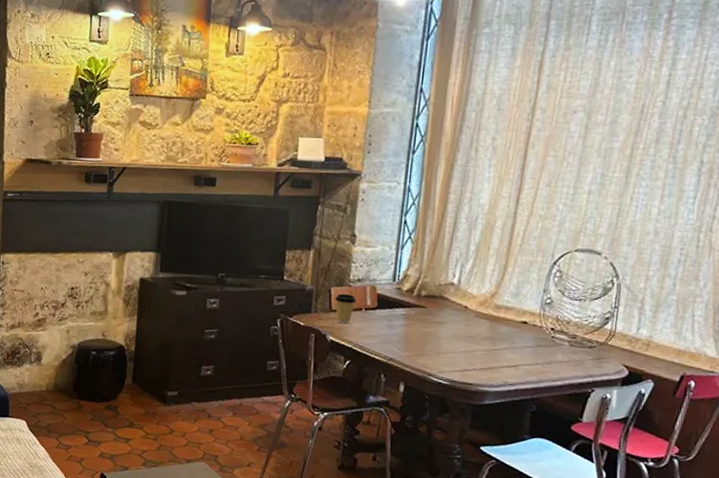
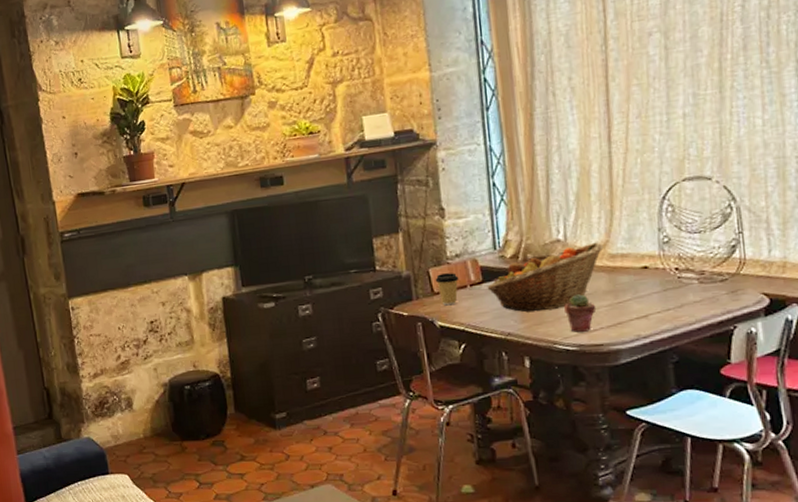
fruit basket: none [380,291,492,345] -> present [487,242,604,313]
potted succulent: none [445,335,473,370] -> present [564,294,595,332]

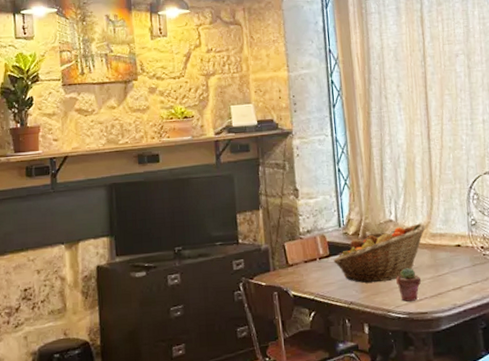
coffee cup: present [435,273,459,306] -> none [289,247,310,277]

